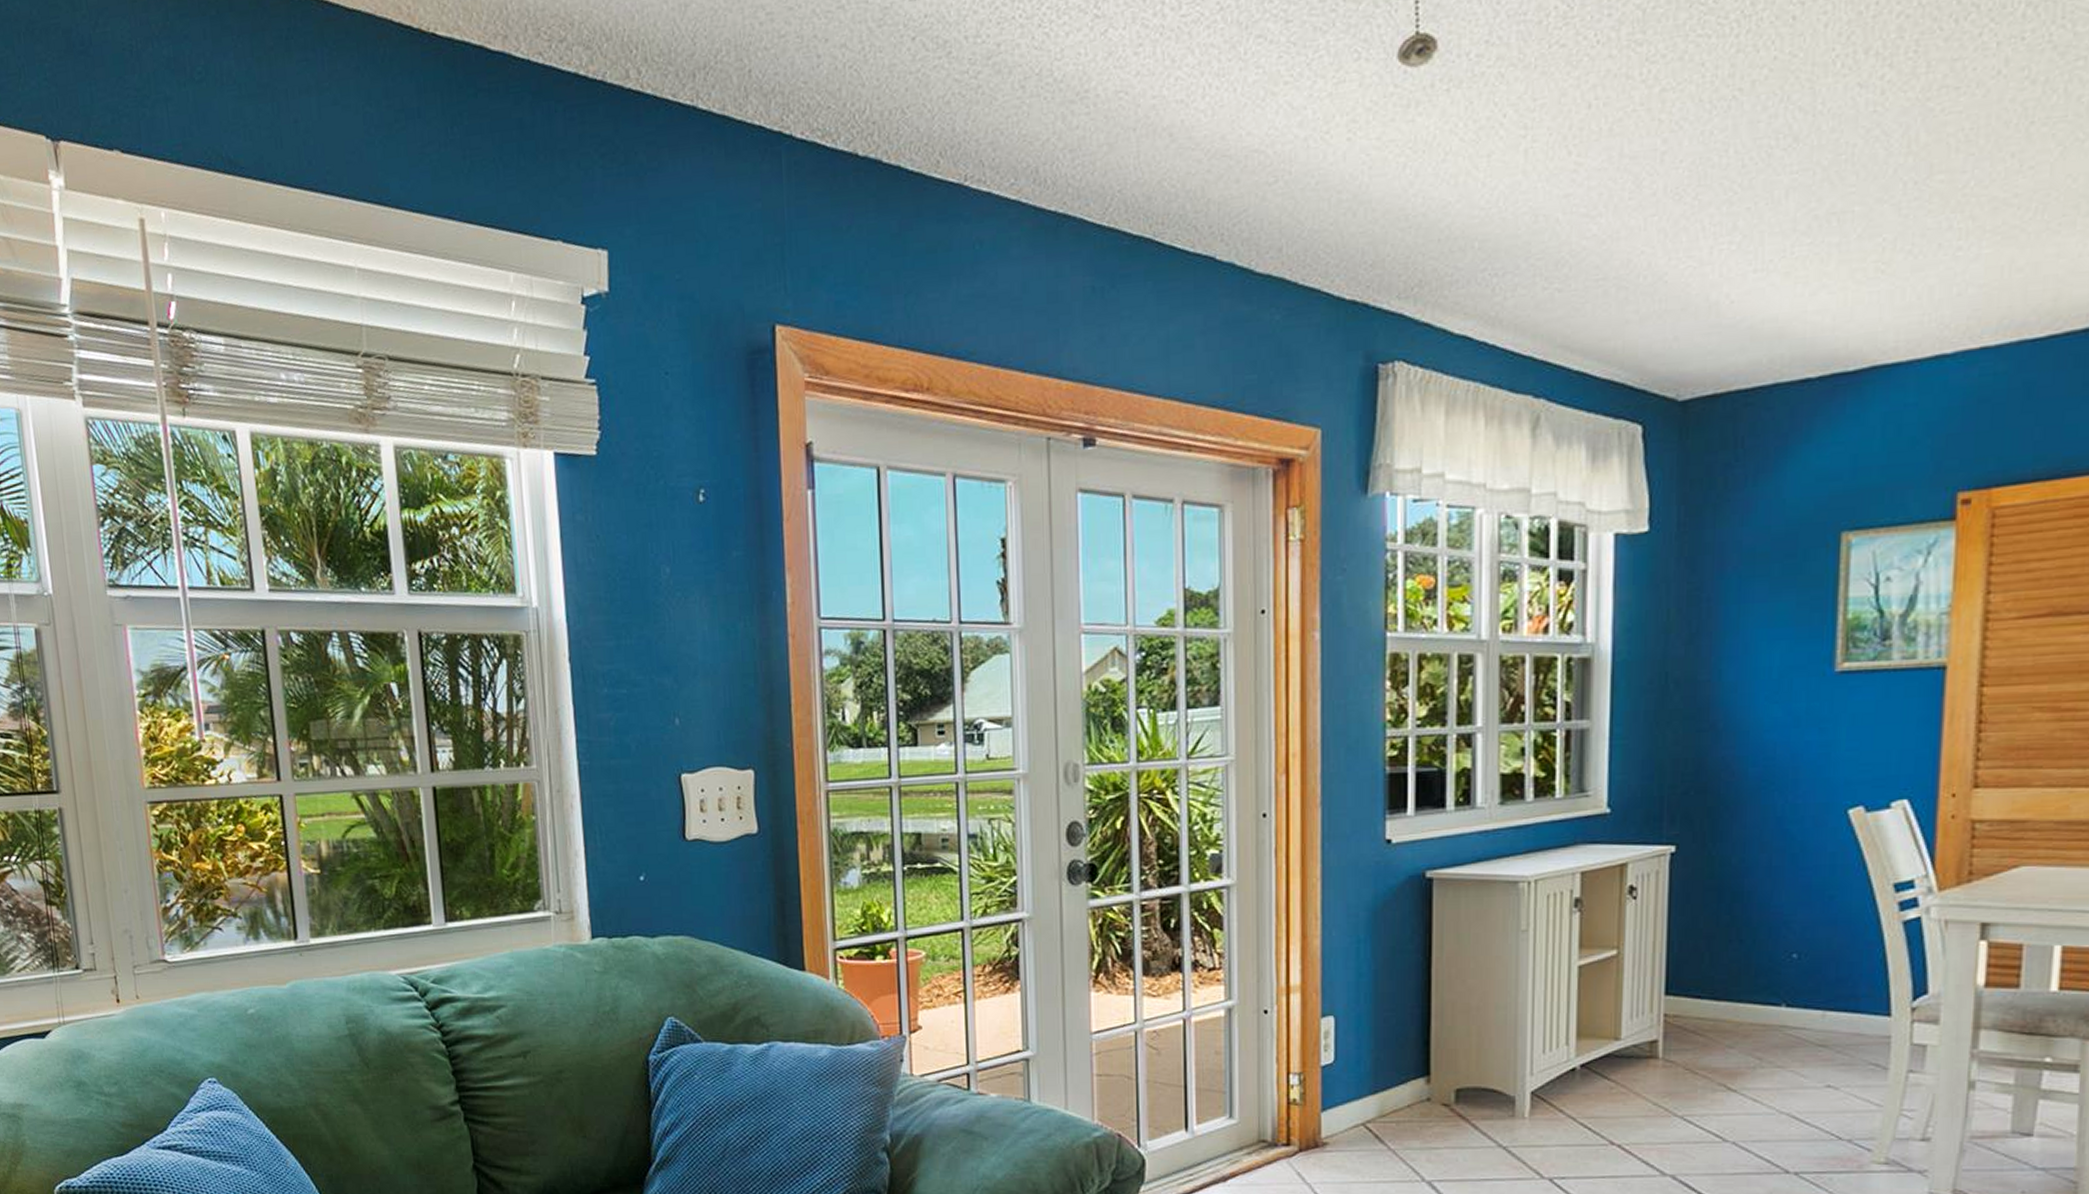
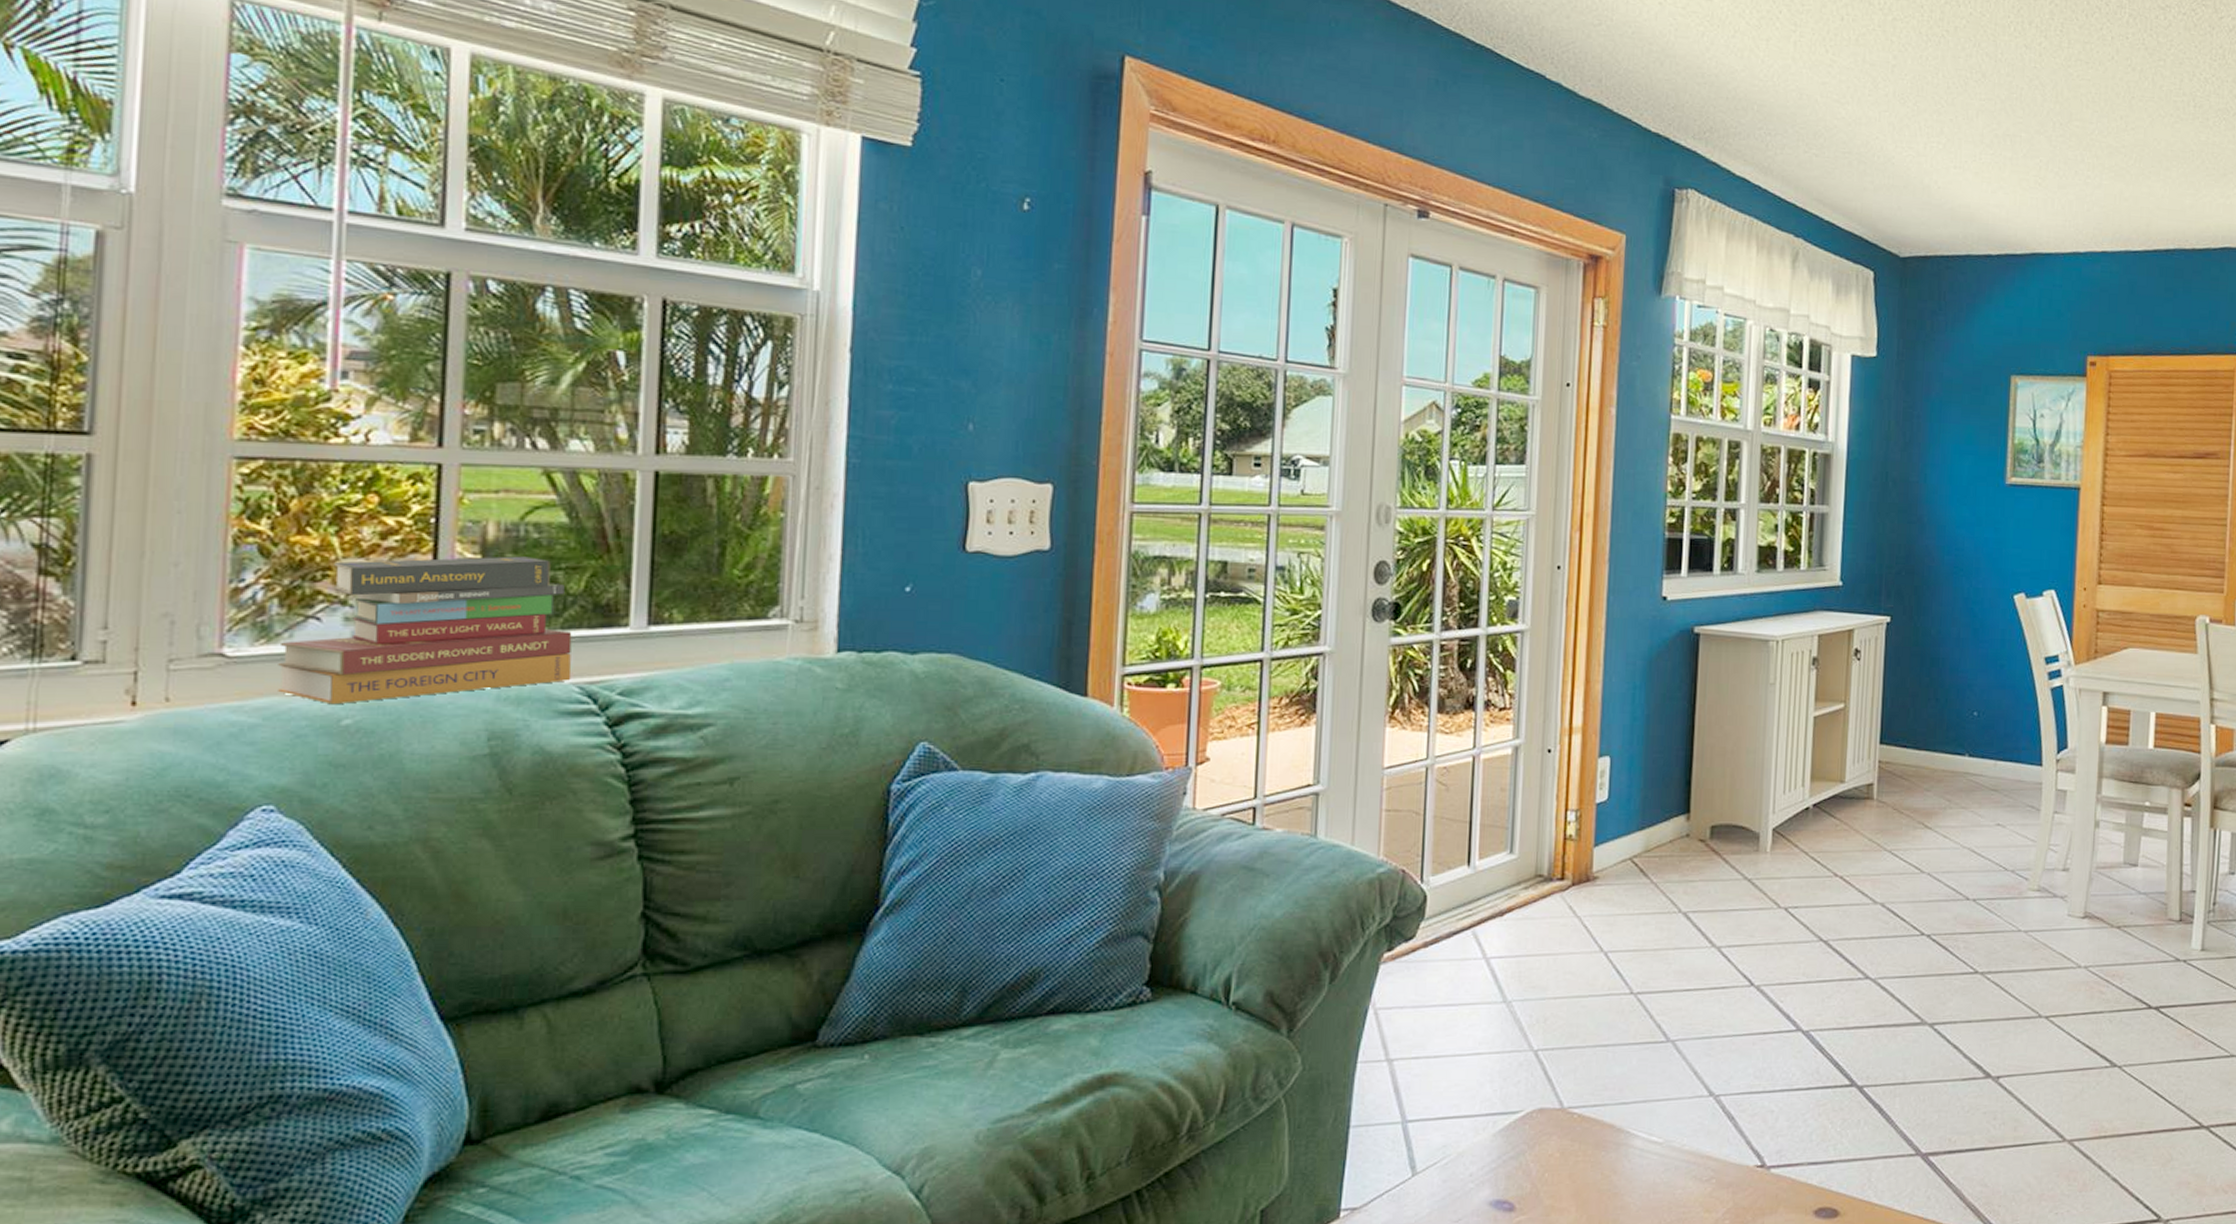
books: none [199,869,397,998] -> present [278,556,572,705]

